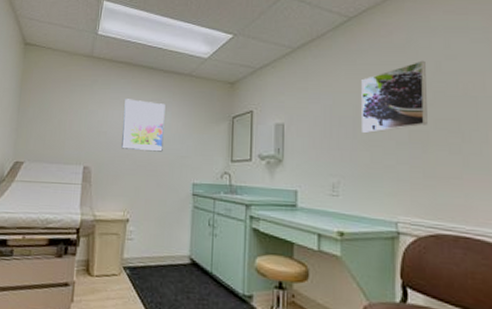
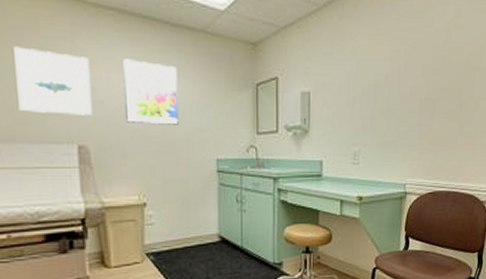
wall art: none [48,92,101,143] -> present [14,46,92,115]
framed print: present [361,60,428,134] -> none [381,28,439,103]

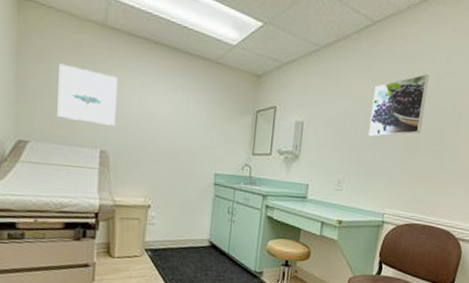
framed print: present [123,59,179,125] -> none [142,80,190,141]
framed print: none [381,28,439,103] -> present [369,74,429,137]

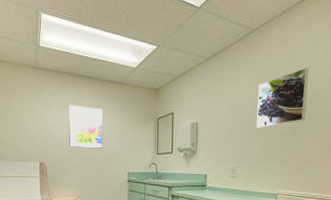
wall art: present [57,63,118,126] -> none [6,100,49,143]
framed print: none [142,80,190,141] -> present [69,105,103,149]

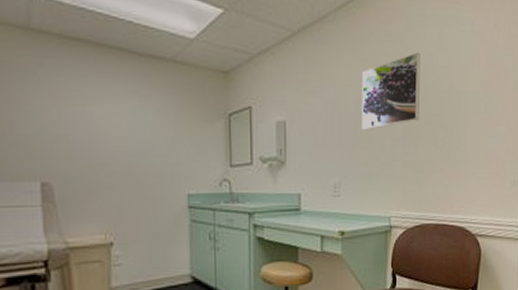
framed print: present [69,105,103,149] -> none [88,91,147,159]

